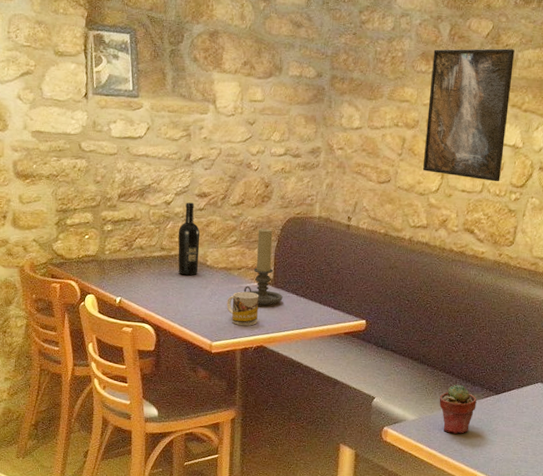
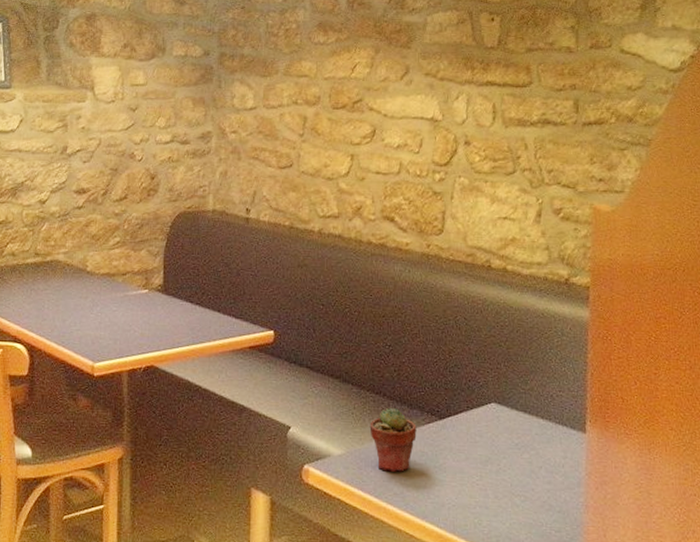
wine bottle: present [178,202,200,276] -> none [54,200,79,285]
mug: present [226,291,259,326] -> none [110,301,148,342]
candle holder: present [243,228,283,306] -> none [129,226,175,317]
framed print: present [423,48,515,182] -> none [329,13,423,161]

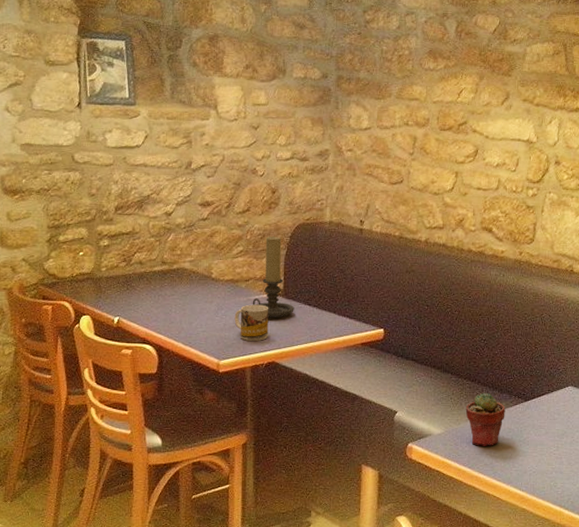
mug: none [110,301,148,342] -> present [234,304,269,341]
candle holder: none [129,226,175,317] -> present [252,236,294,318]

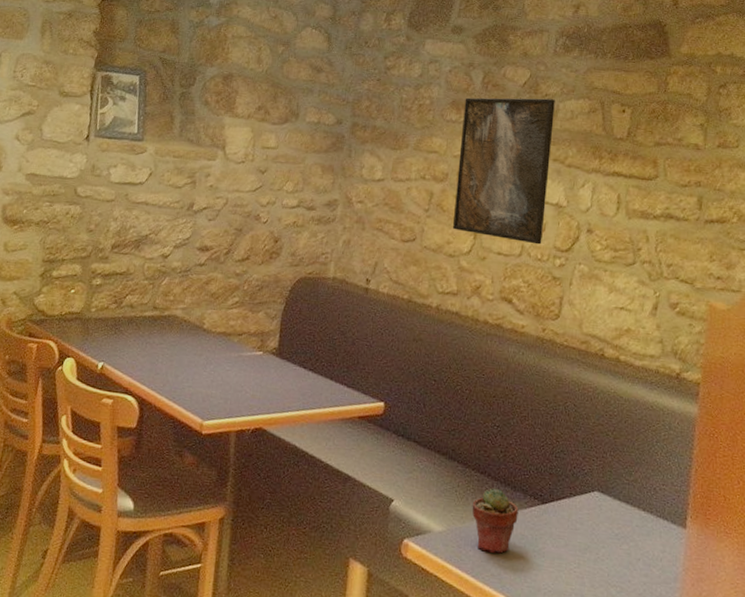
mug: present [234,304,269,341] -> none [223,361,261,403]
candle holder: present [252,236,294,318] -> none [243,288,288,380]
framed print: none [436,43,523,178] -> present [453,97,555,245]

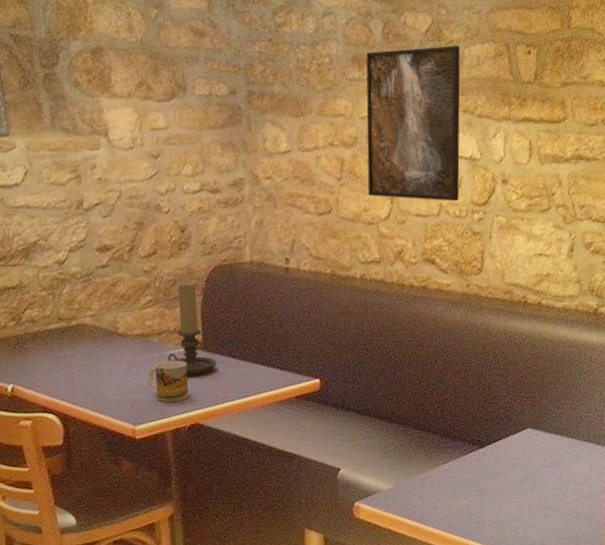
mug: none [223,361,261,403] -> present [148,360,189,402]
candle holder: none [243,288,288,380] -> present [167,282,217,375]
potted succulent: present [472,488,519,554] -> none [416,441,460,500]

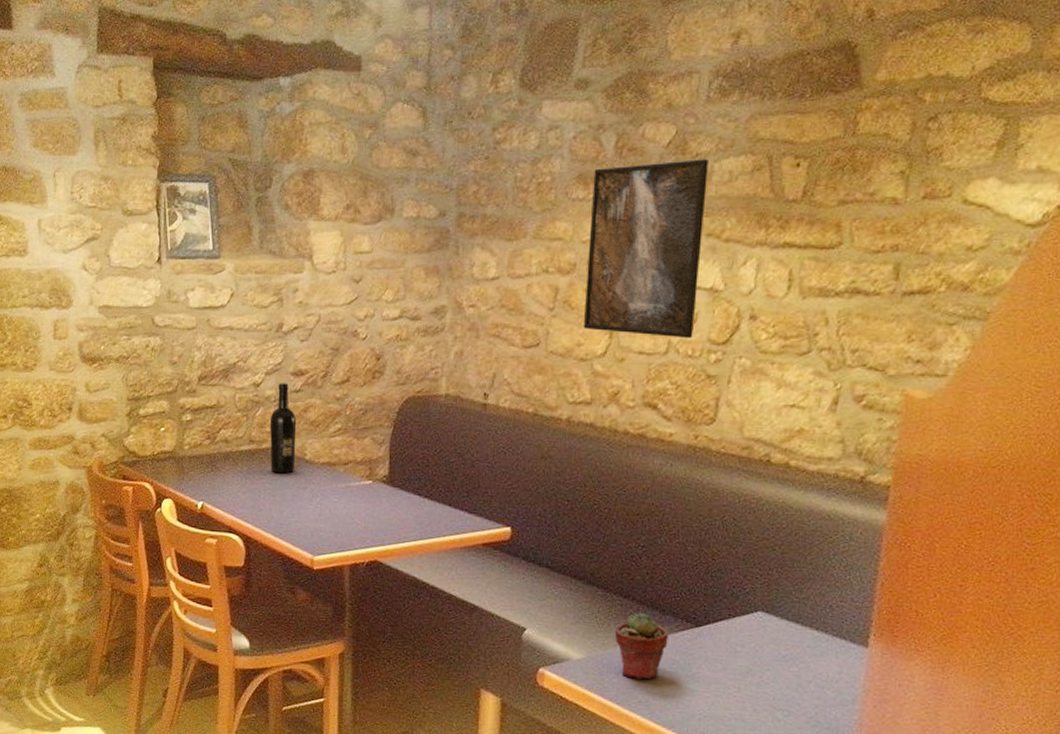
wine bottle: none [77,259,108,349] -> present [269,383,297,474]
mug: present [148,360,189,402] -> none [331,492,372,536]
candle holder: present [167,282,217,375] -> none [351,412,401,510]
potted succulent: none [416,441,460,500] -> present [614,612,669,680]

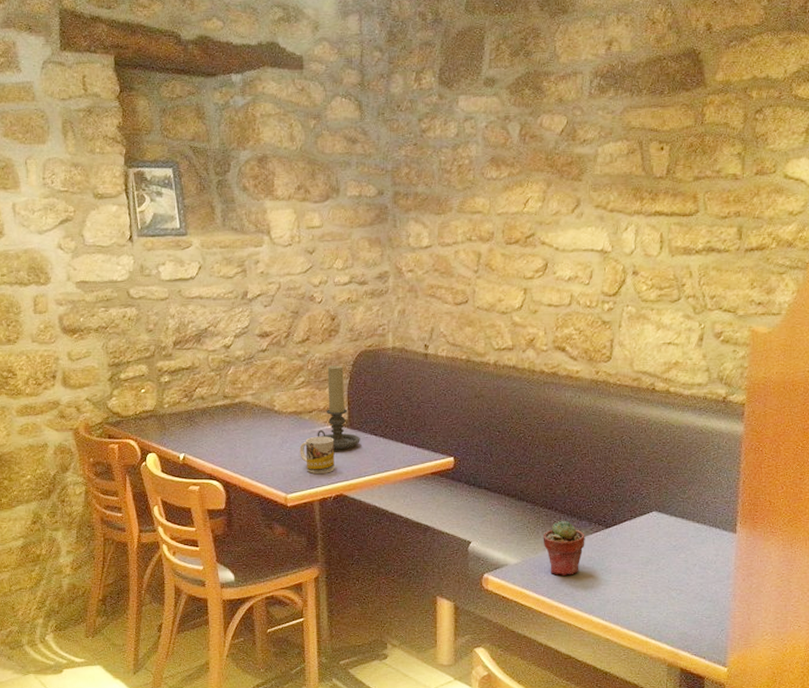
wine bottle: present [269,383,297,474] -> none [240,344,266,424]
mug: none [331,492,372,536] -> present [299,436,335,474]
candle holder: none [351,412,401,510] -> present [317,365,360,450]
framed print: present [584,159,709,339] -> none [503,144,594,292]

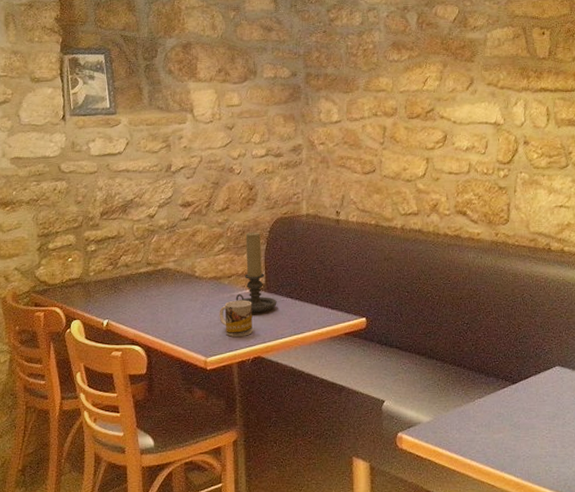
potted succulent: present [543,520,585,576] -> none [453,377,494,433]

